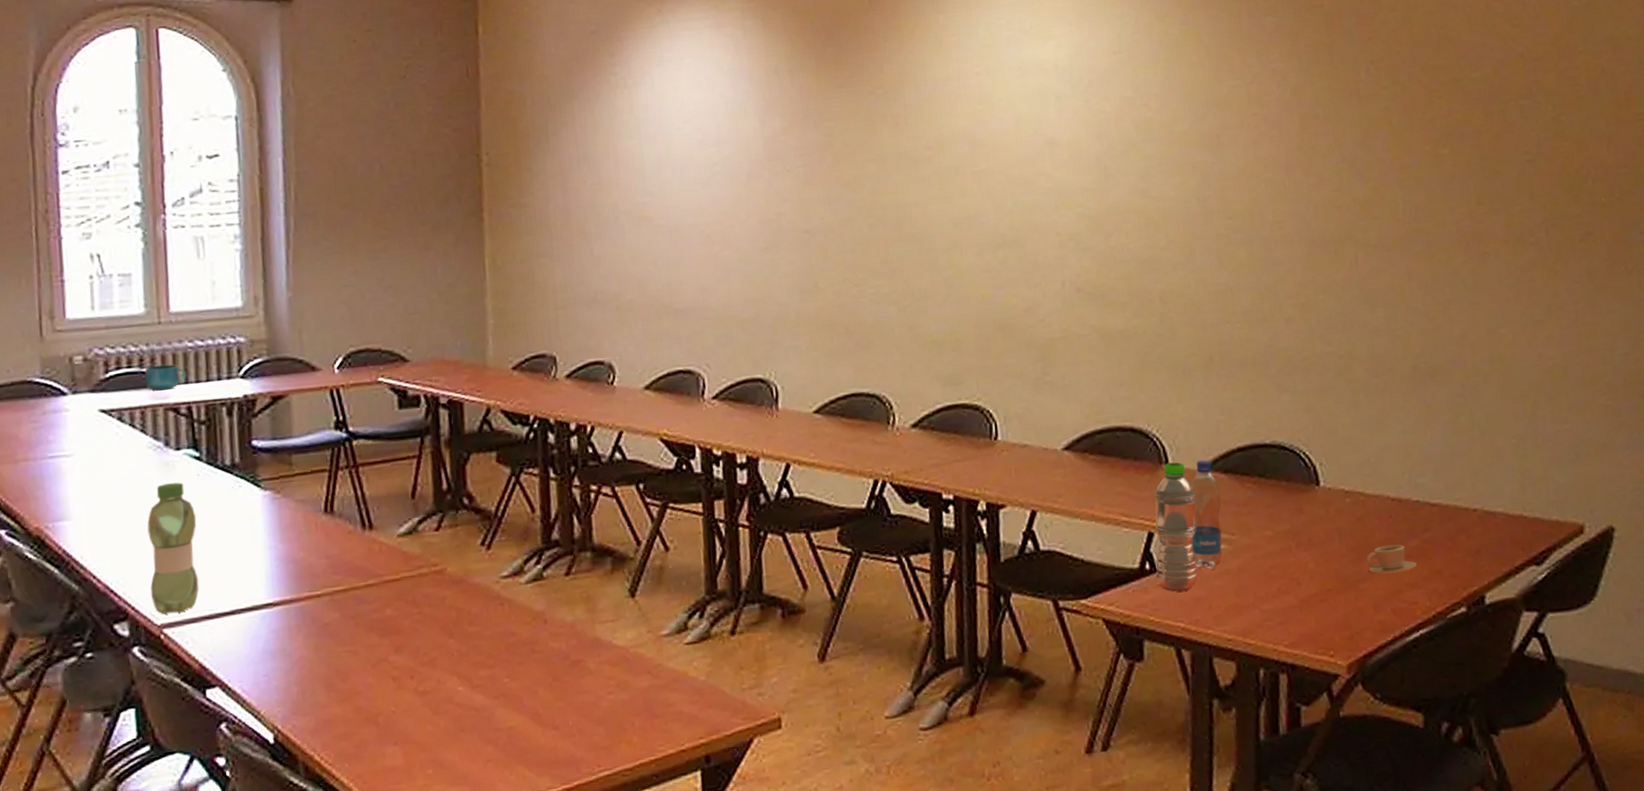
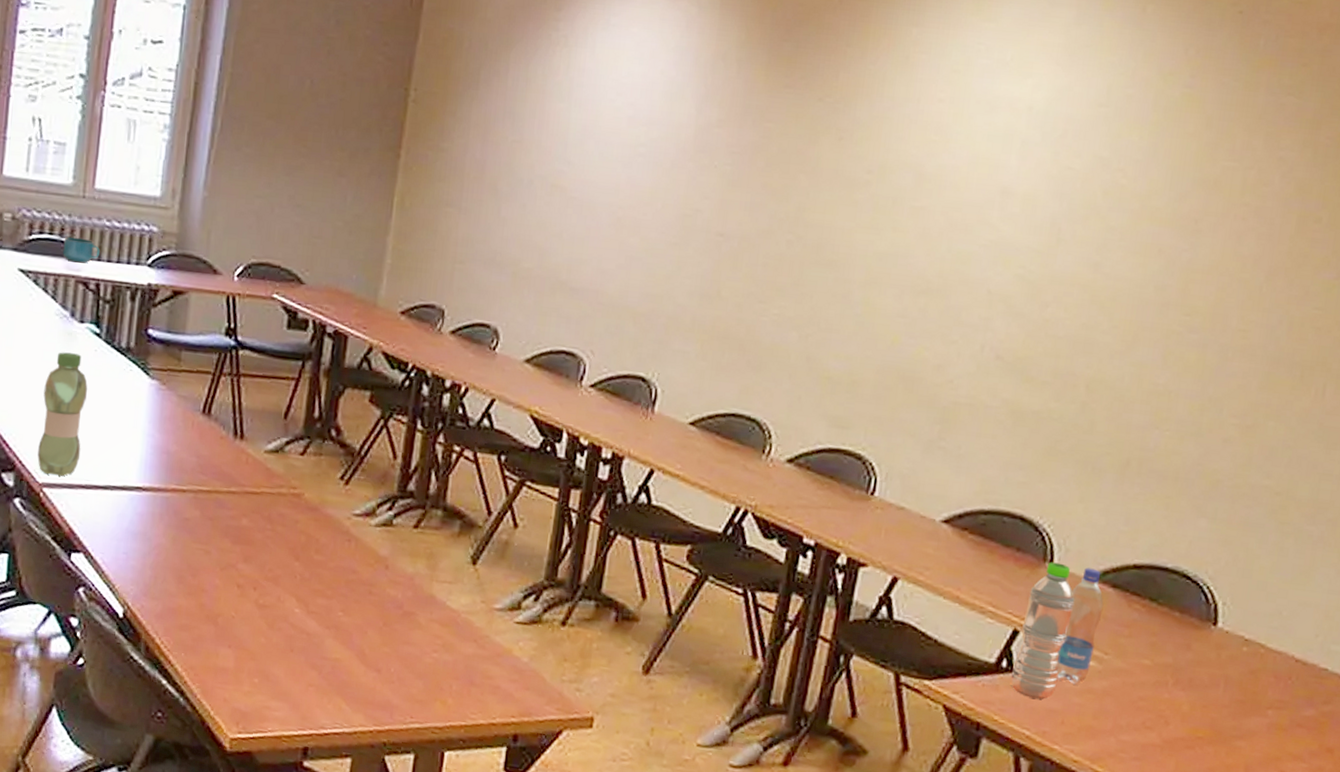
cup: present [1366,544,1418,574] -> none [1249,706,1308,740]

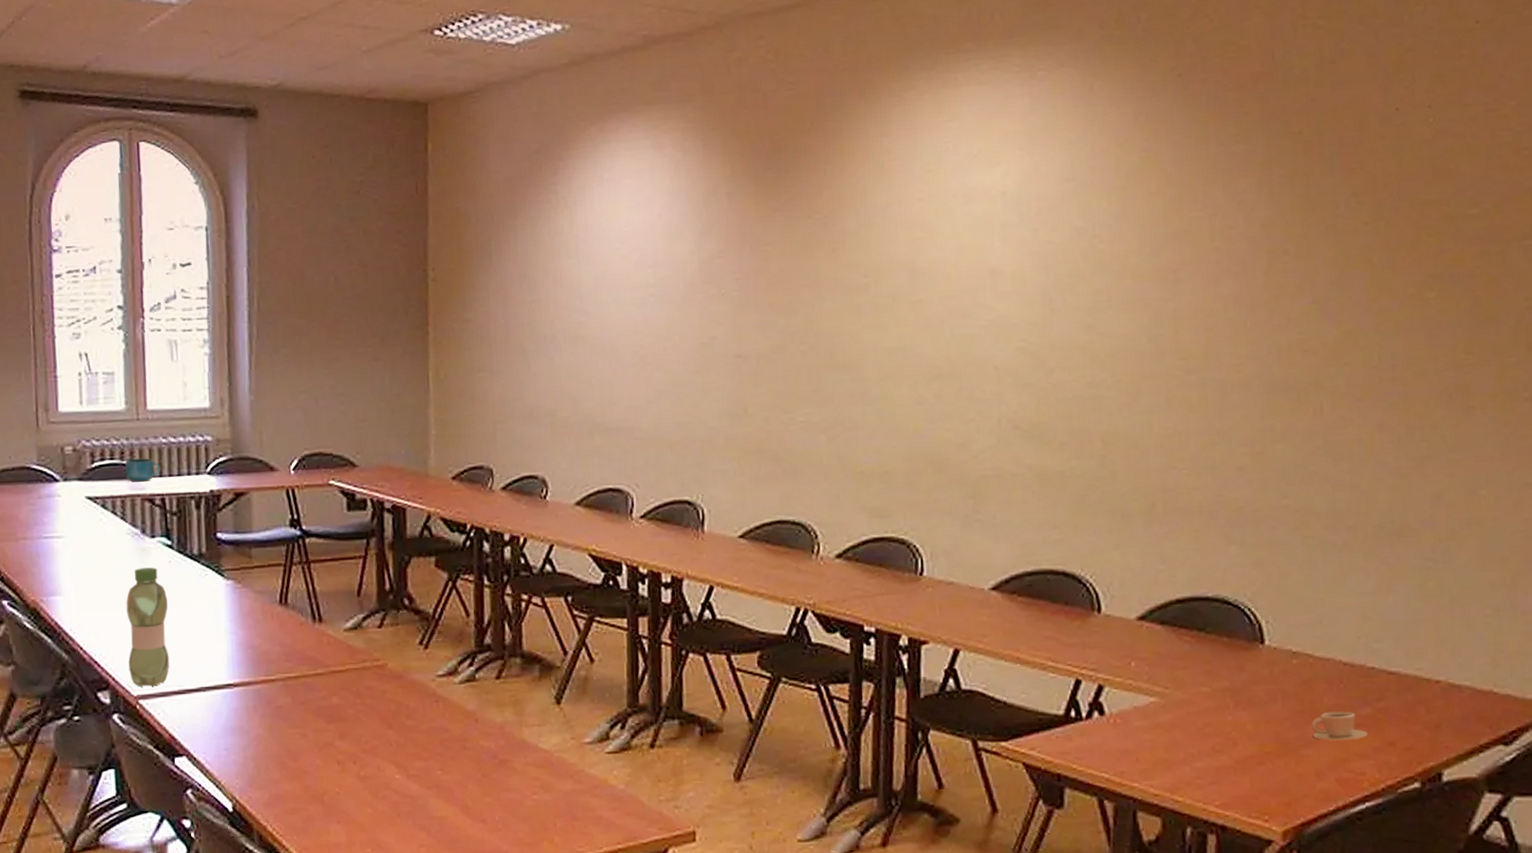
water bottle: present [1010,562,1075,699] -> none [1081,609,1128,742]
bottle: present [1057,567,1104,685] -> none [1120,609,1156,722]
cup: none [1249,706,1308,740] -> present [1311,711,1369,741]

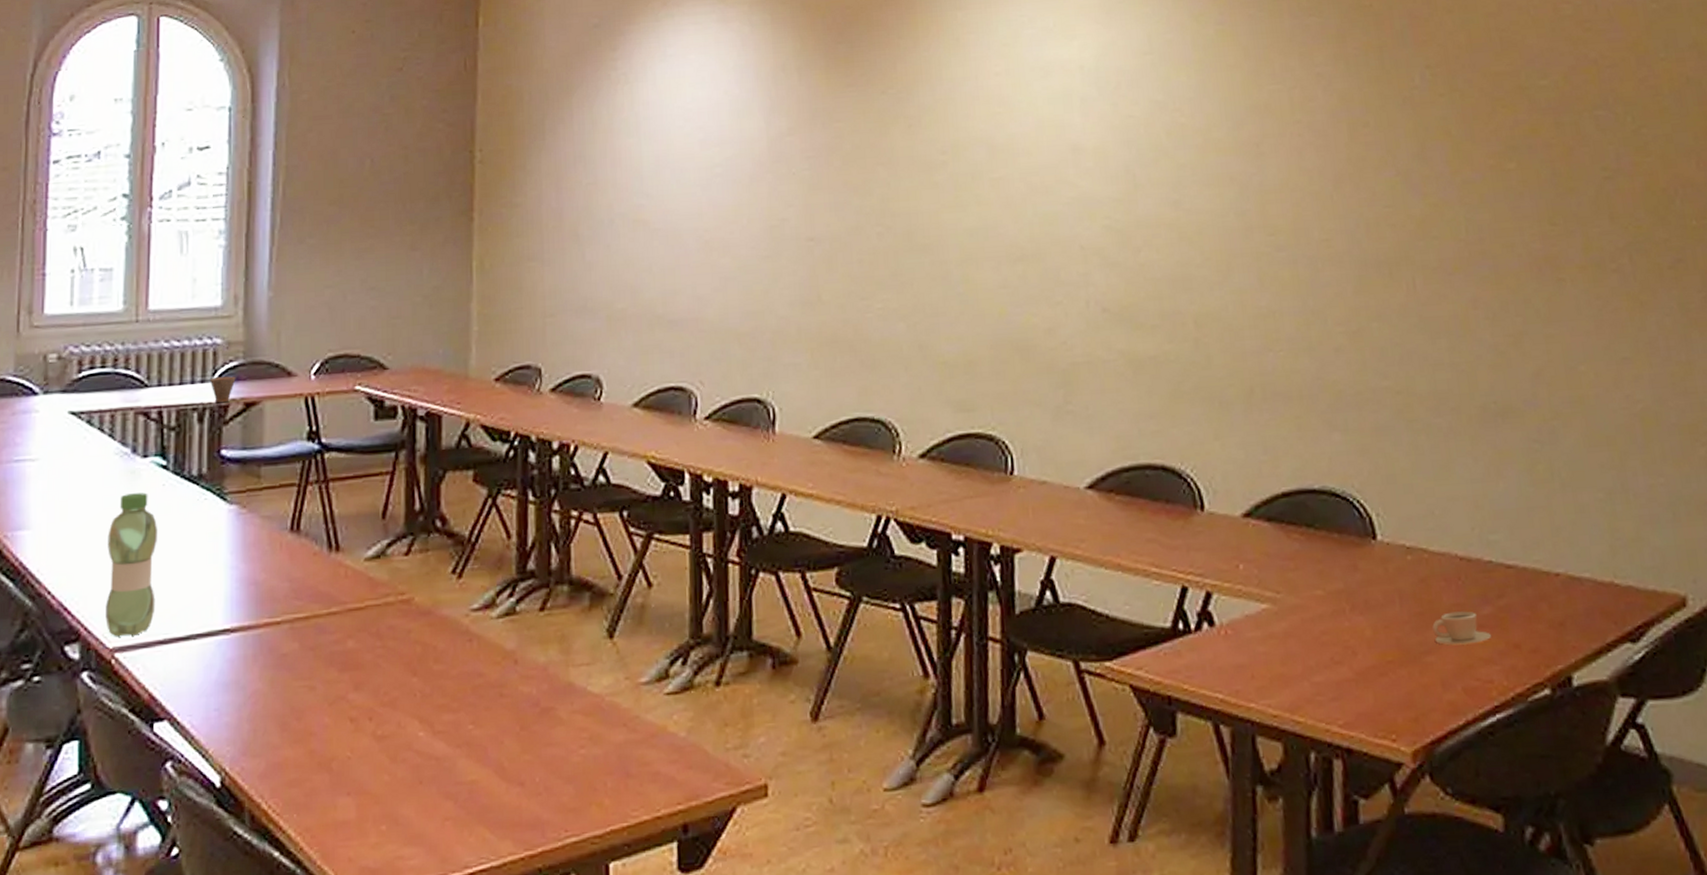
cup: present [125,458,160,482] -> none [118,365,159,393]
cup: none [203,469,226,493] -> present [209,376,236,403]

